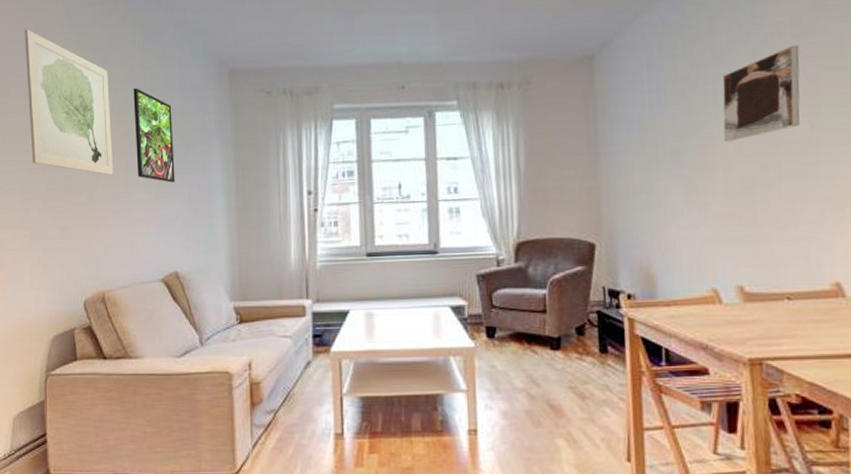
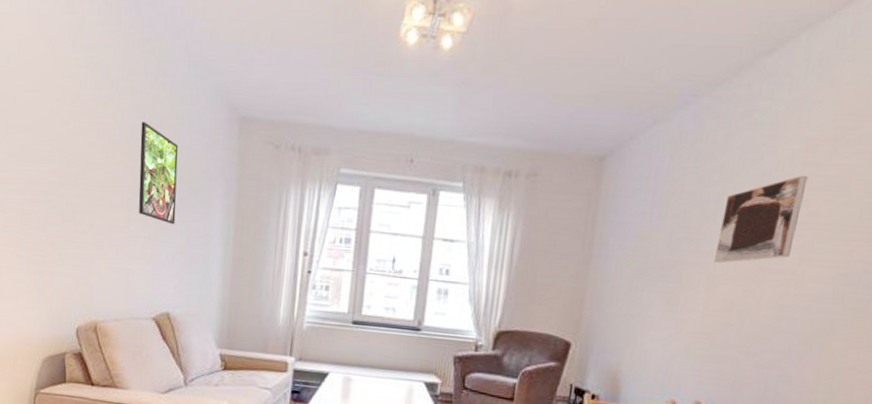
wall art: present [24,29,113,176] -> none [34,41,118,208]

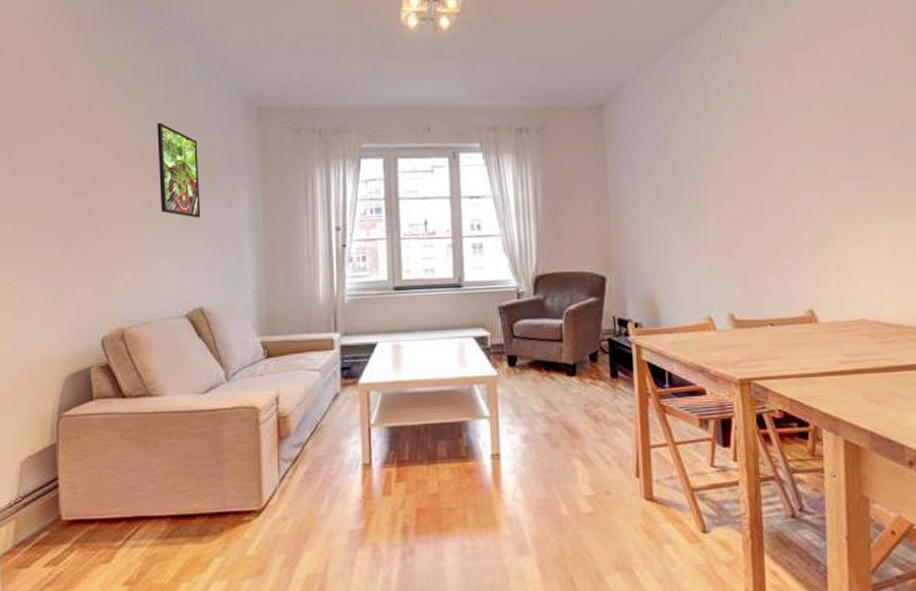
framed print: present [714,175,808,263] -> none [713,101,778,185]

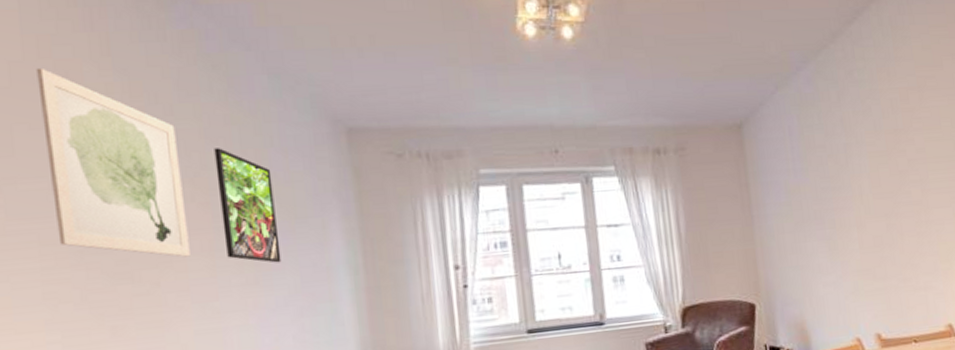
wall art: none [39,59,135,210] -> present [36,67,190,257]

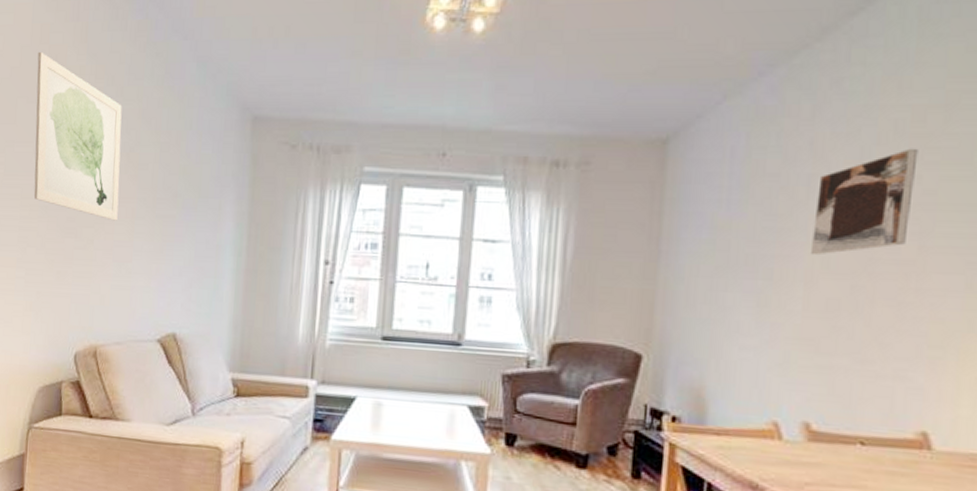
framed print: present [214,148,282,263] -> none [143,128,187,236]
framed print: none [851,119,914,204] -> present [811,148,919,254]

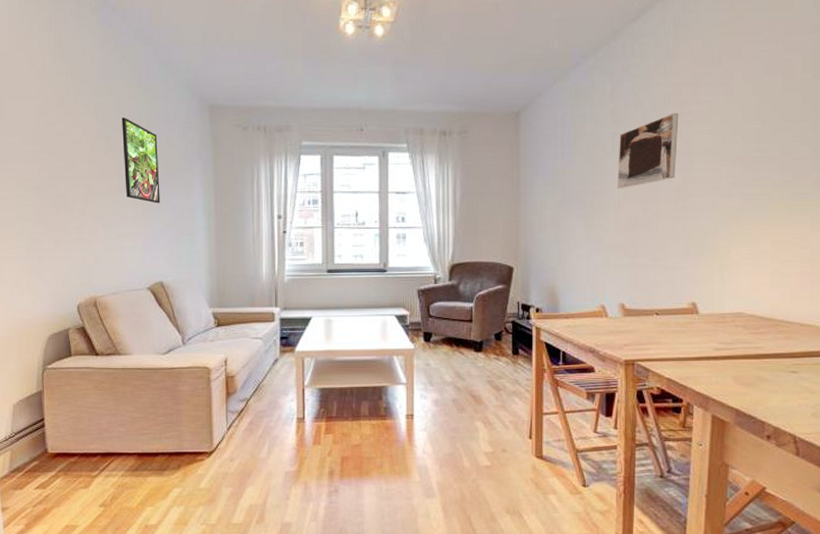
wall art: present [33,51,122,221] -> none [17,56,103,195]
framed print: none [143,128,187,236] -> present [122,117,161,204]

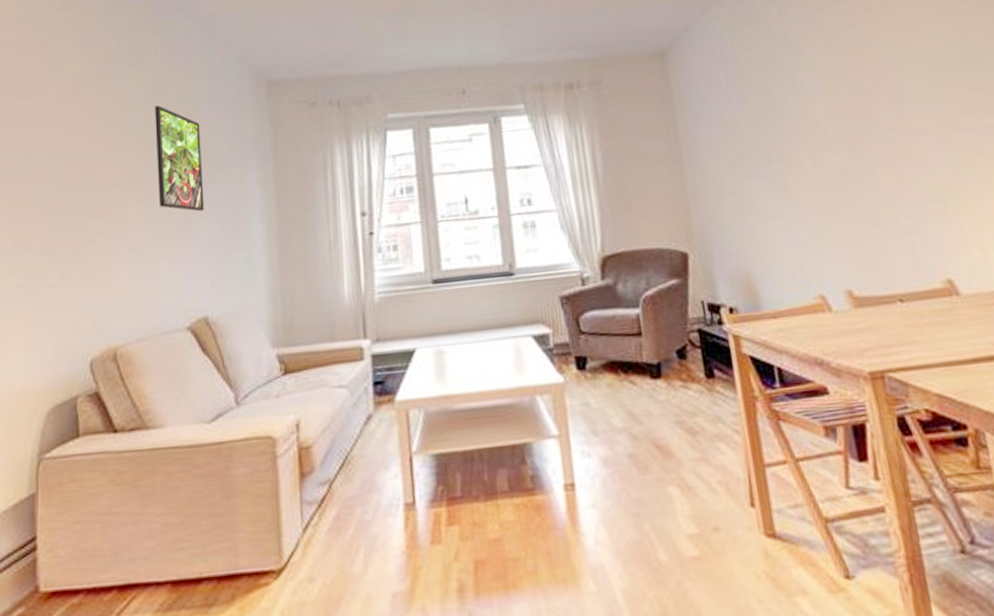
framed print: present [618,112,679,188] -> none [799,32,885,134]

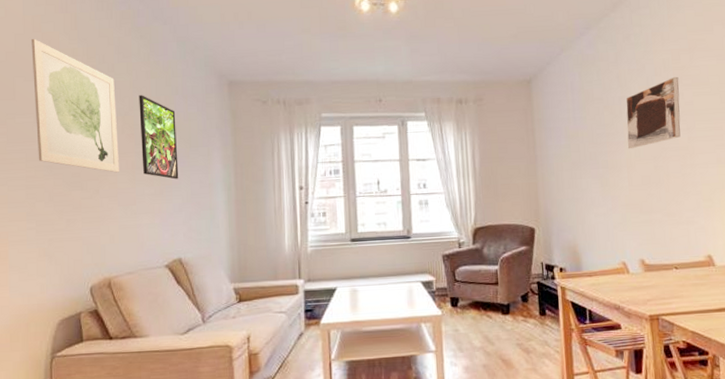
wall art: none [26,45,129,207] -> present [31,38,119,173]
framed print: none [799,32,885,134] -> present [626,76,681,148]

